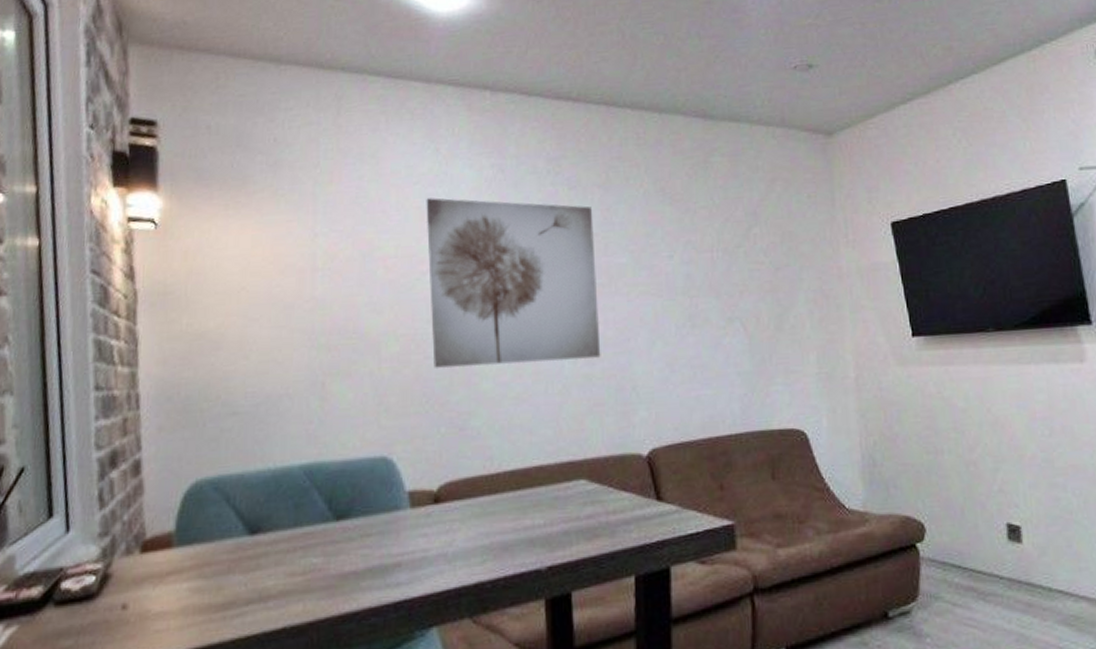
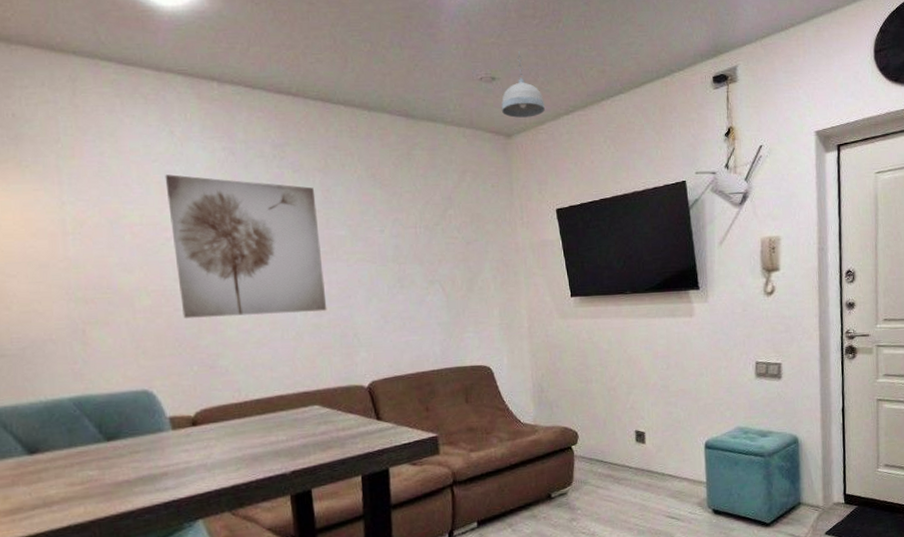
pendant light: none [819,32,875,112] -> present [501,51,545,118]

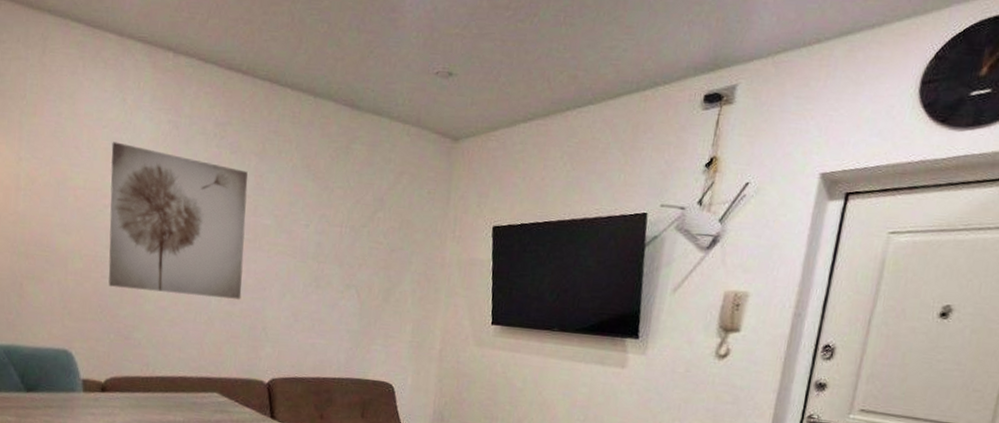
pendant light: present [501,51,545,118] -> none [452,46,502,121]

